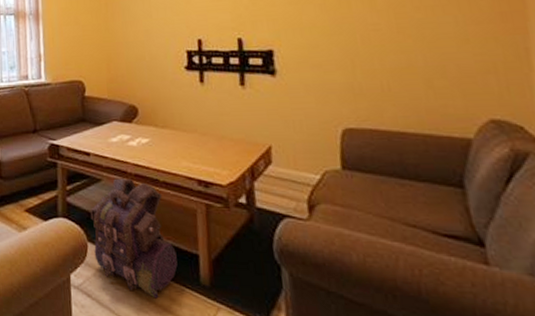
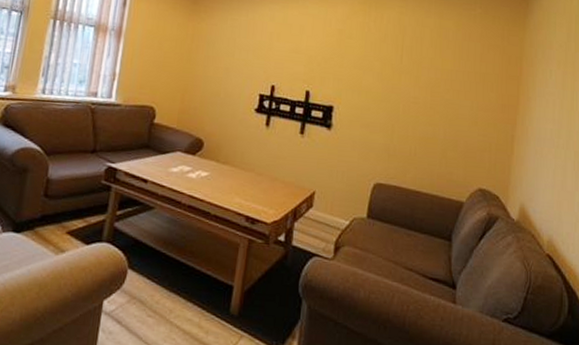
backpack: present [90,178,178,299] -> none [132,207,213,326]

